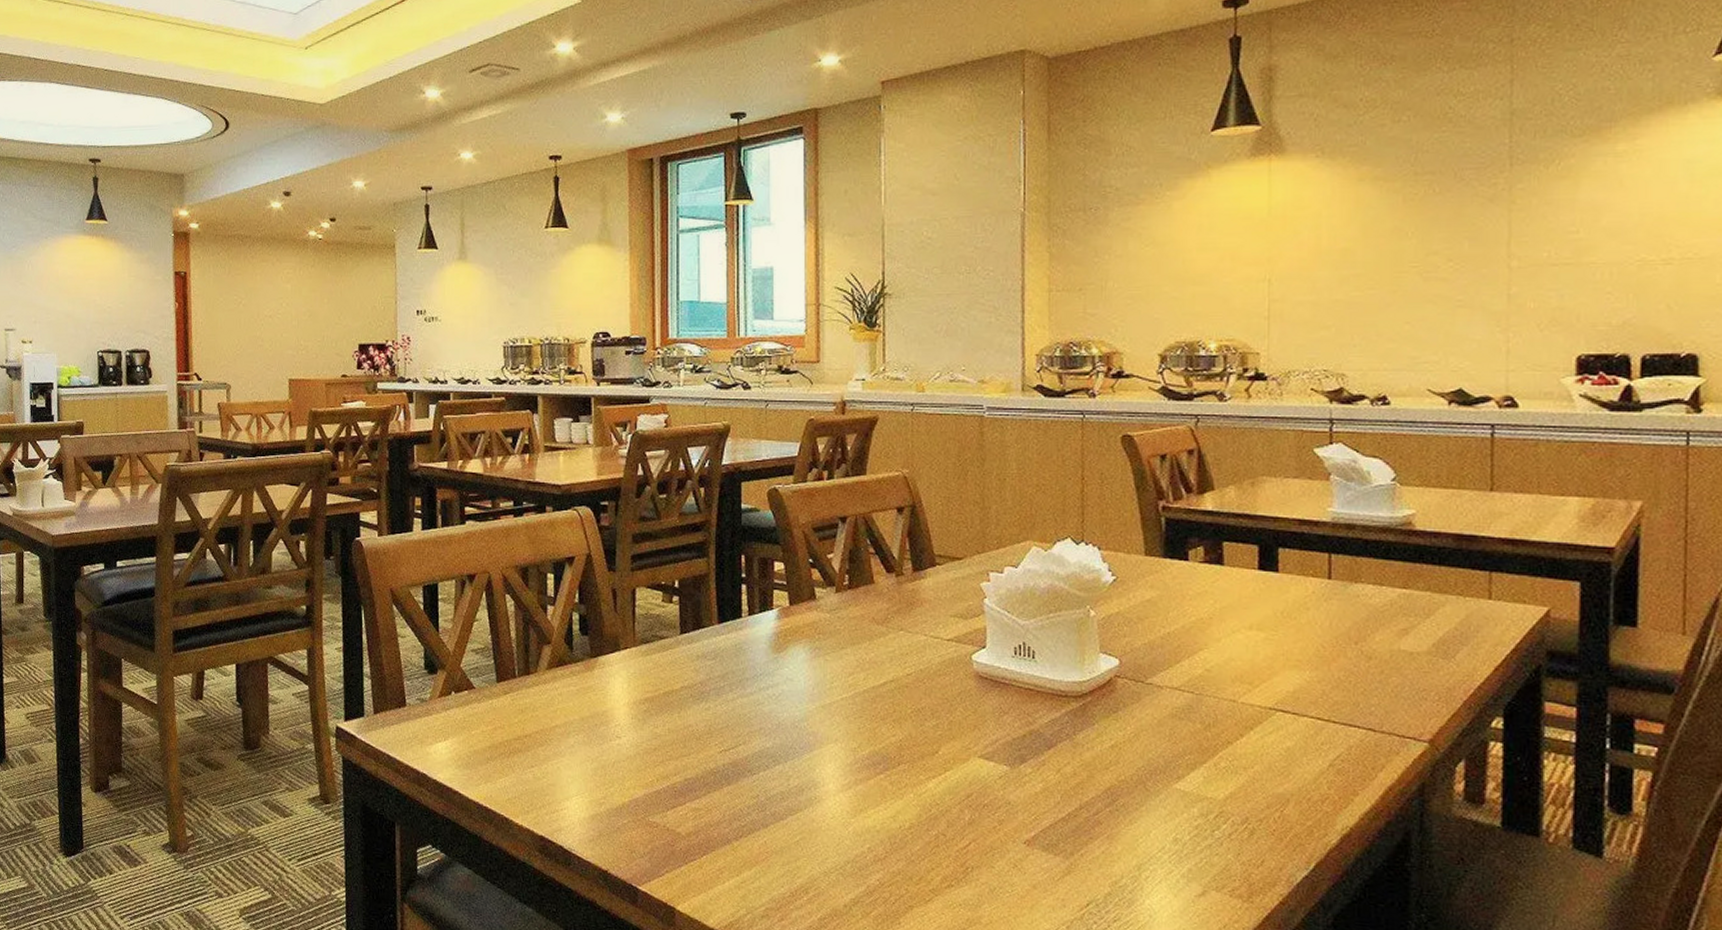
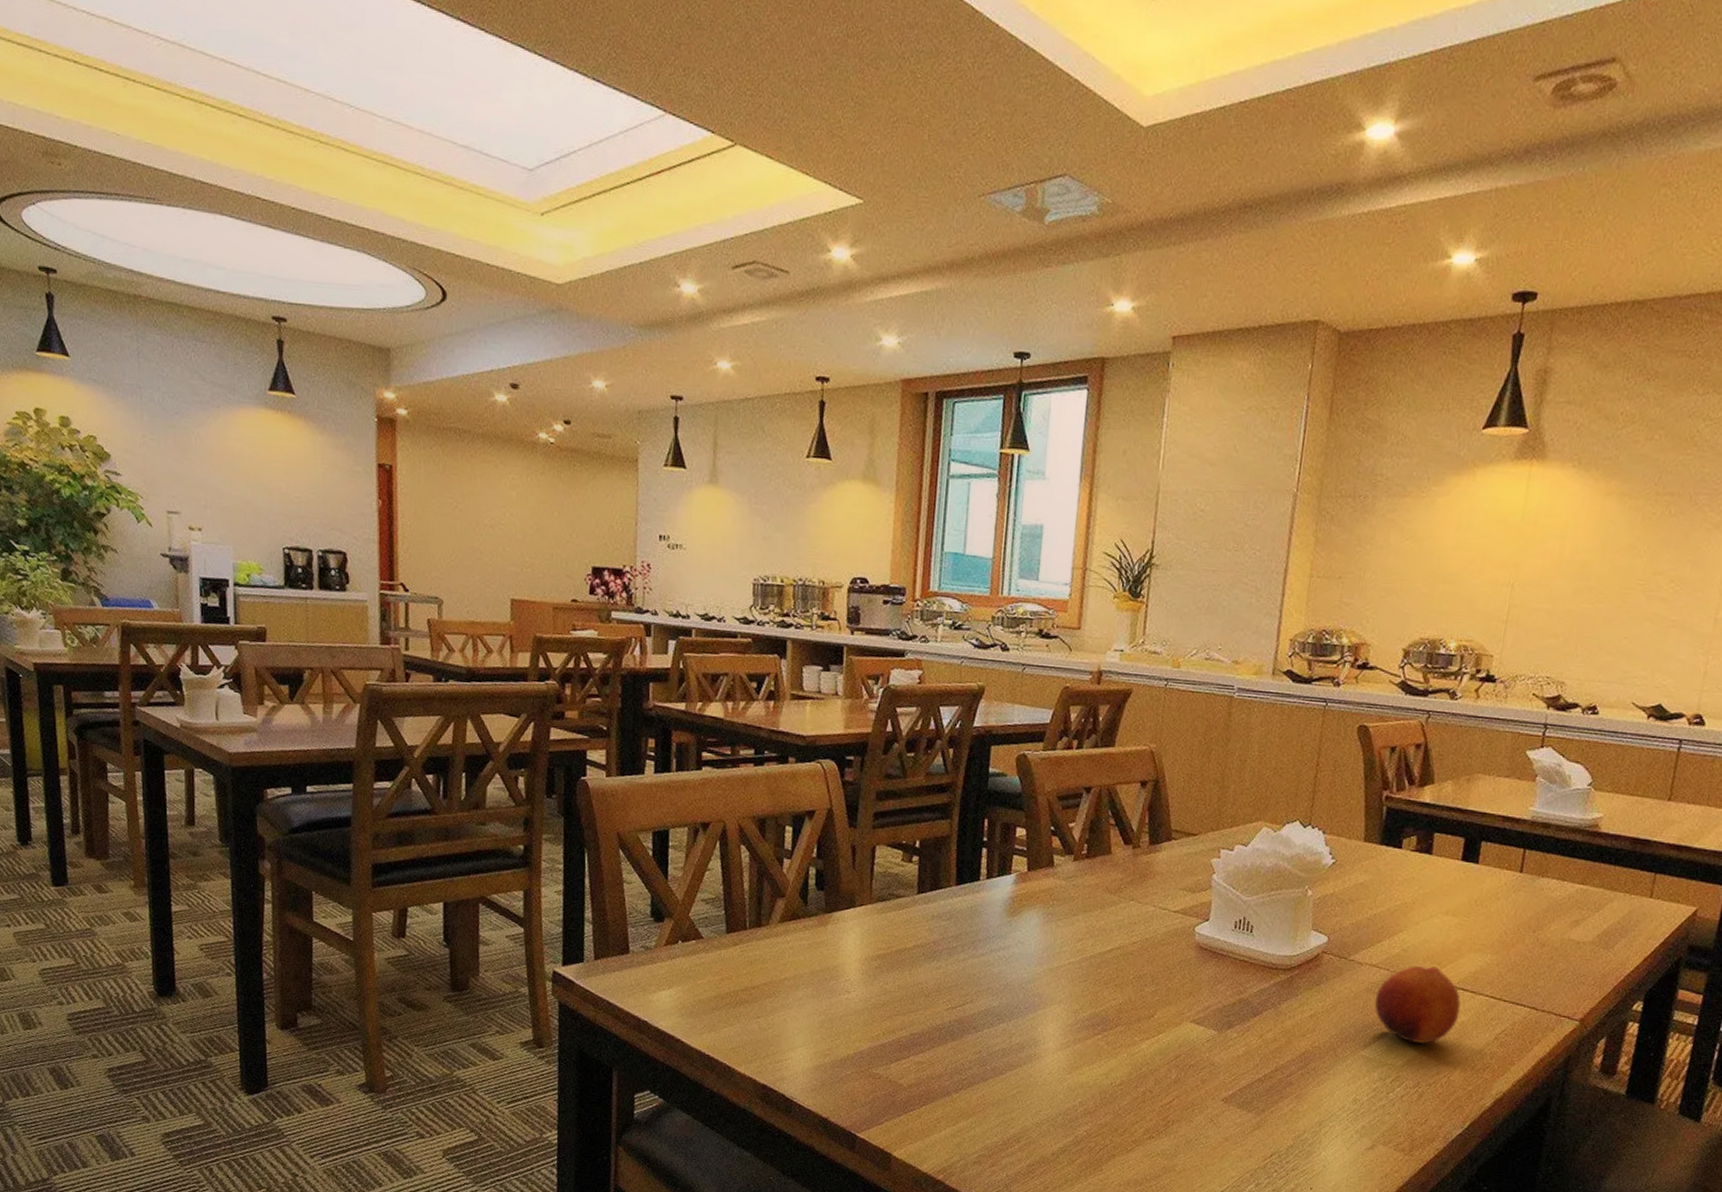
fruit: none [1182,687,1283,774] -> present [1374,965,1461,1044]

